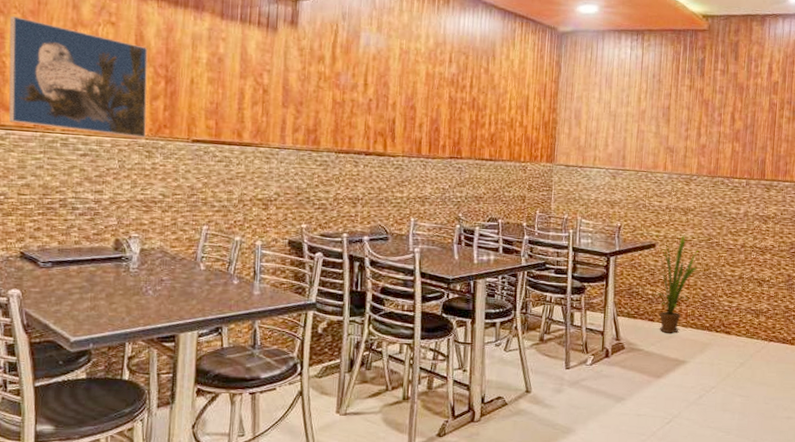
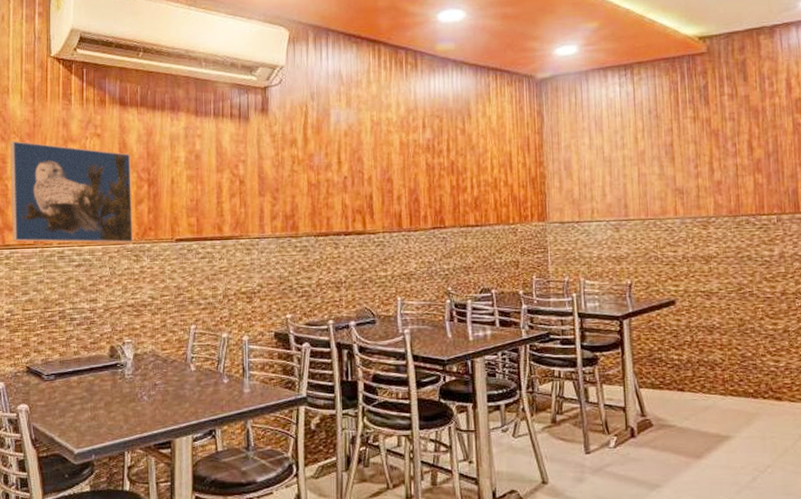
house plant: present [652,235,699,333] -> none [671,287,730,404]

